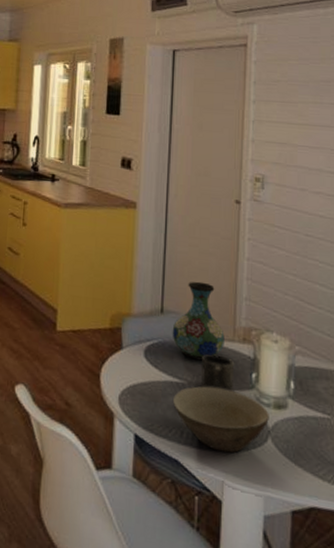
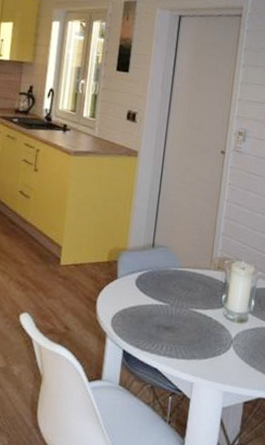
vase: present [172,281,225,361] -> none [160,219,203,287]
bowl: present [173,386,269,453] -> none [157,307,233,360]
mug: present [200,354,235,393] -> none [180,280,210,311]

